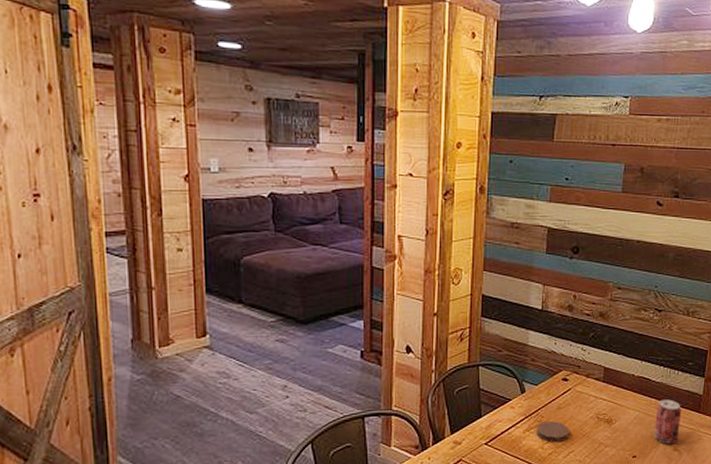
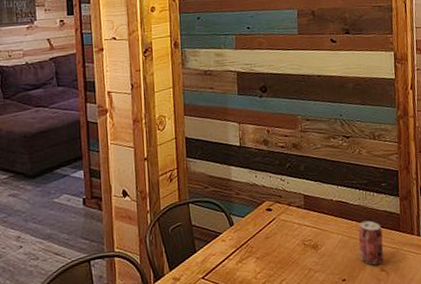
coaster: present [536,421,570,442] -> none [248,250,280,272]

